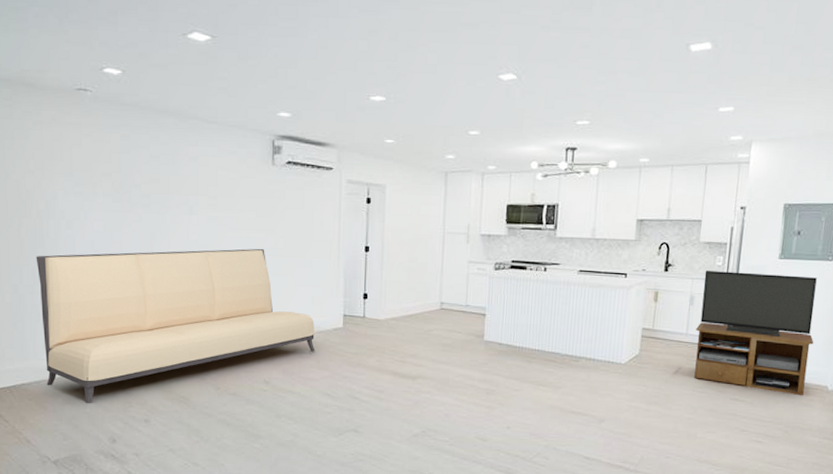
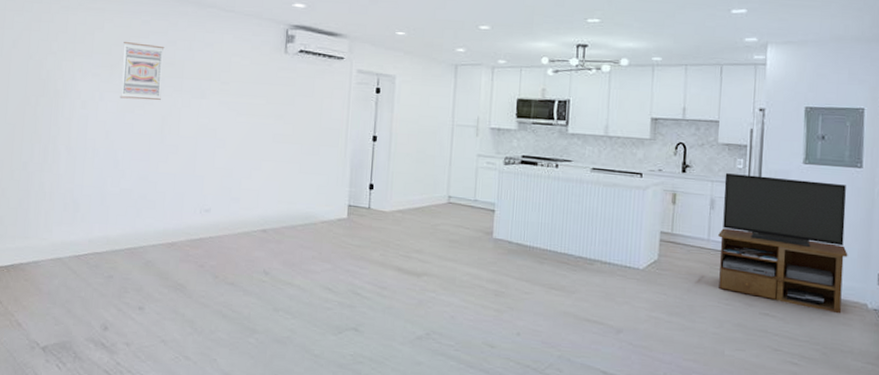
sofa: present [36,248,315,404] -> none [44,134,319,288]
wall art: none [104,157,148,218] -> present [119,41,165,101]

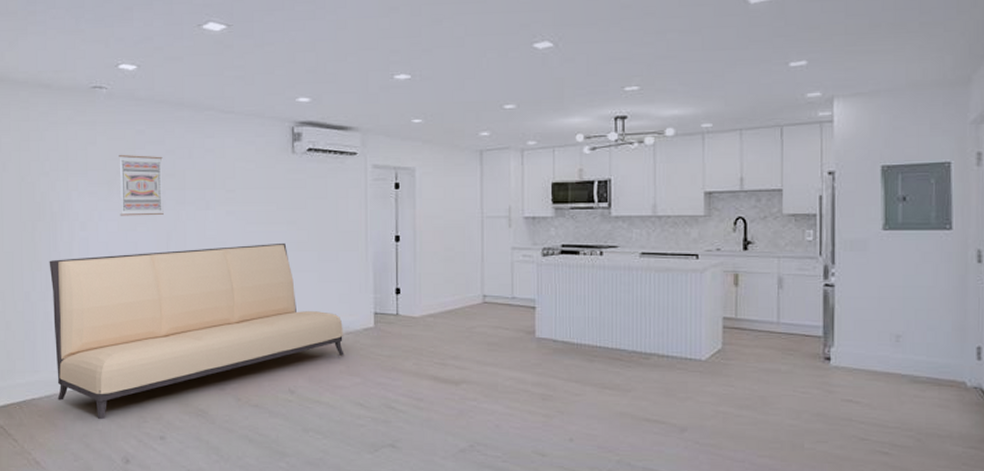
sofa: none [44,134,319,288] -> present [49,242,344,420]
tv stand: present [718,173,848,314] -> none [789,247,941,395]

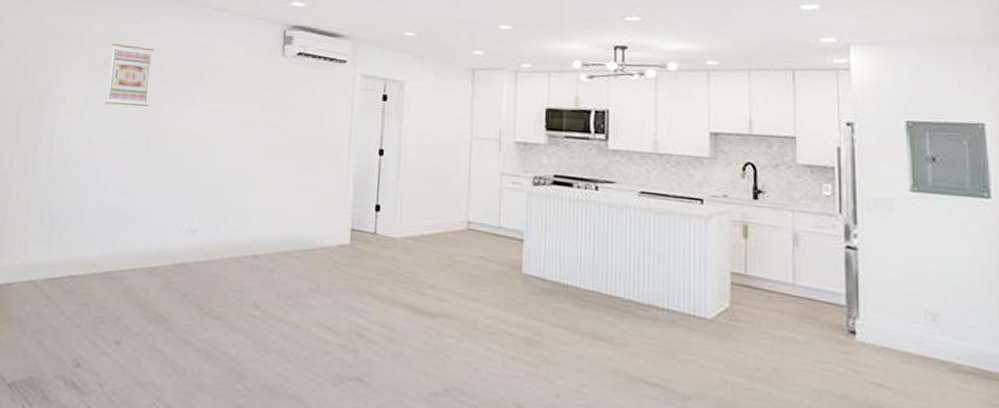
sofa: present [49,242,344,420] -> none [16,142,318,316]

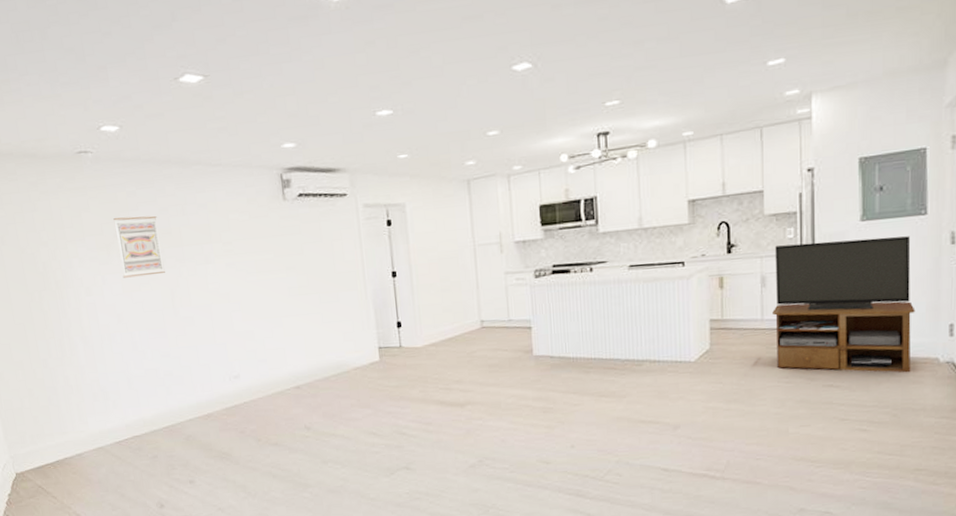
tv stand: none [806,201,984,389] -> present [772,236,916,373]

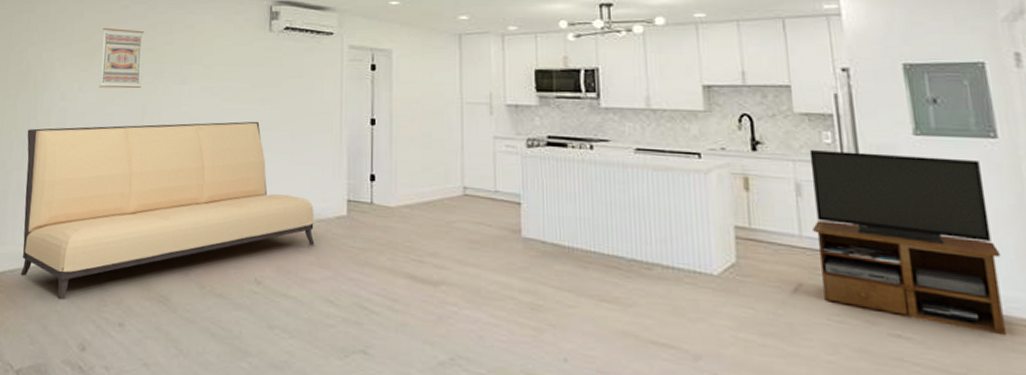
sofa: none [60,288,354,471] -> present [20,121,315,300]

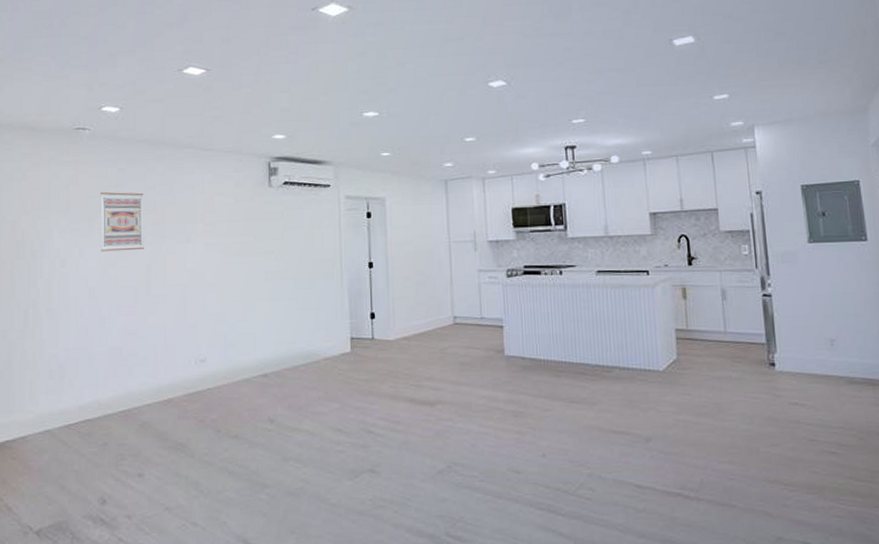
sofa: present [20,121,315,300] -> none [28,272,323,460]
tv stand: present [809,150,1006,336] -> none [732,259,870,395]

